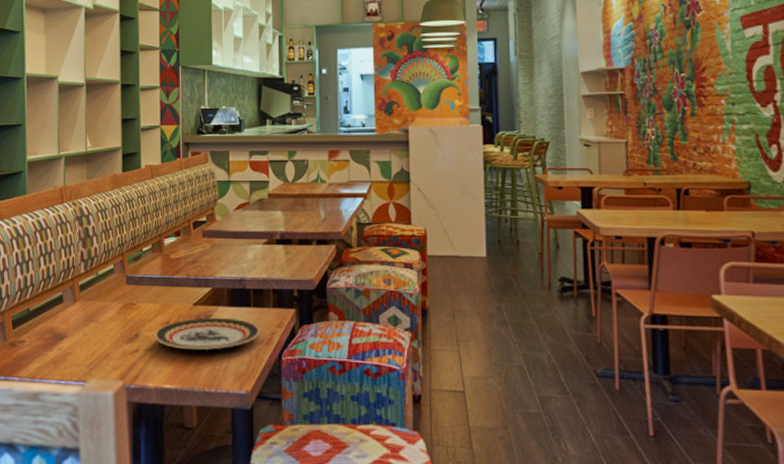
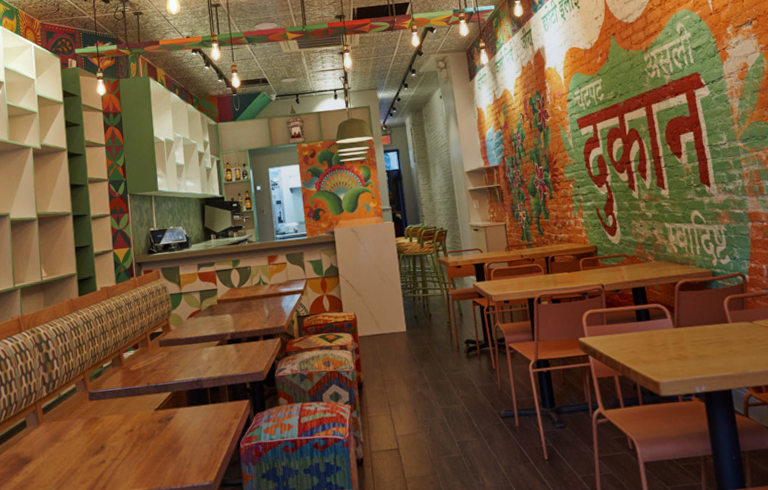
plate: present [154,318,261,350] -> none [119,417,219,453]

